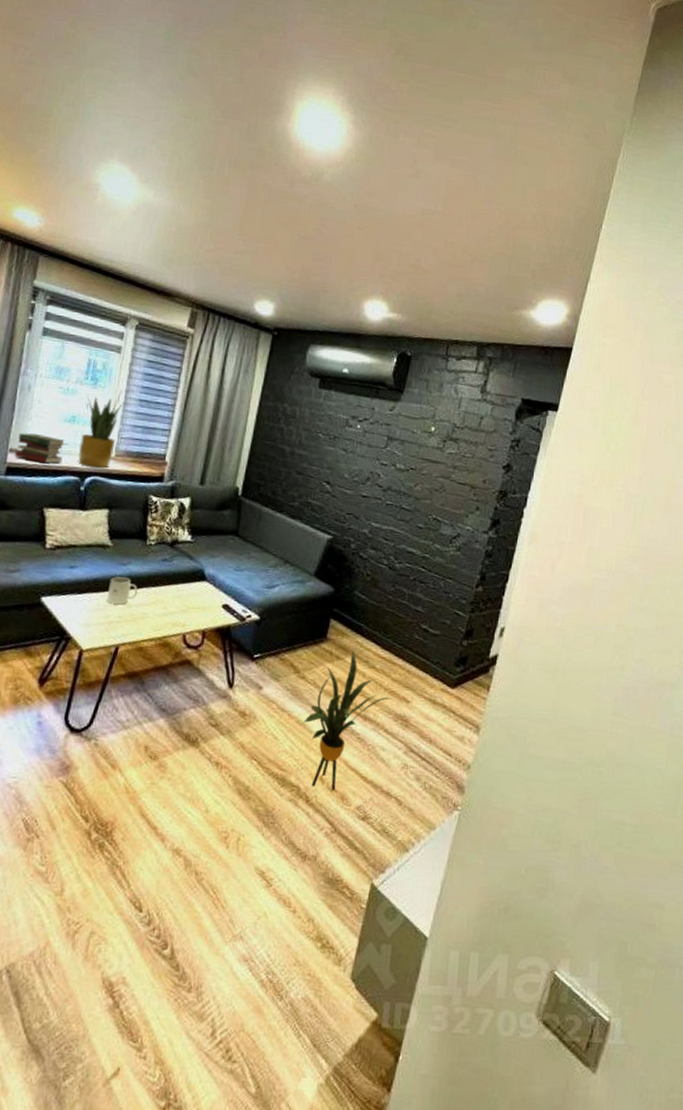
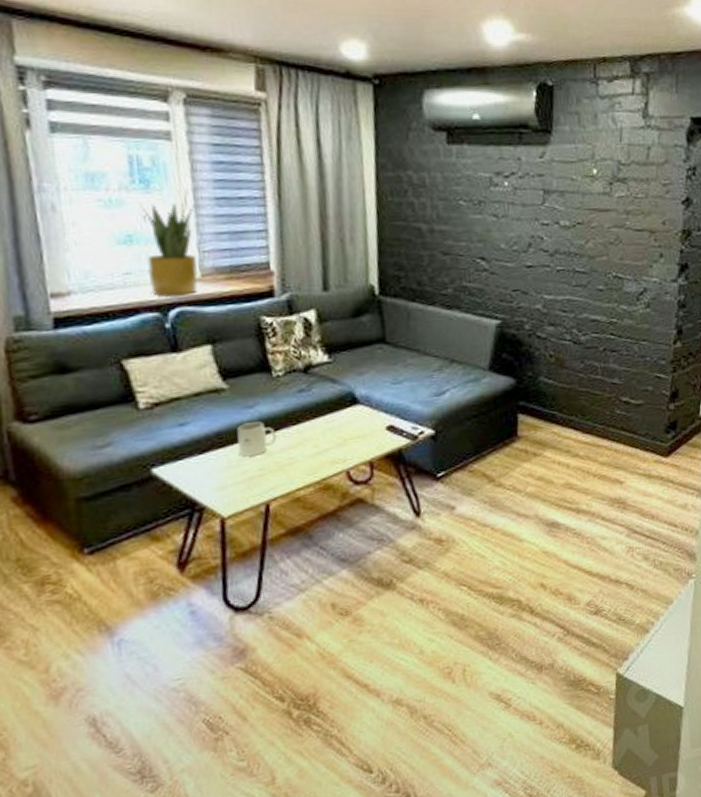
books: present [14,432,65,464] -> none [57,267,130,304]
house plant: present [302,651,391,790] -> none [509,443,603,596]

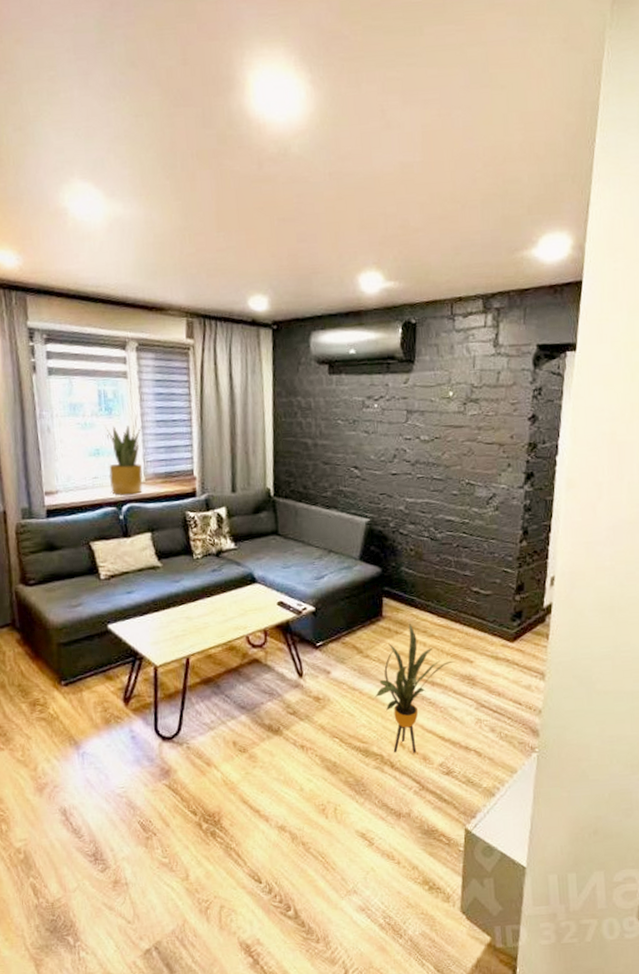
mug: present [236,421,277,457] -> none [167,593,196,620]
house plant: none [509,443,603,596] -> present [374,624,455,753]

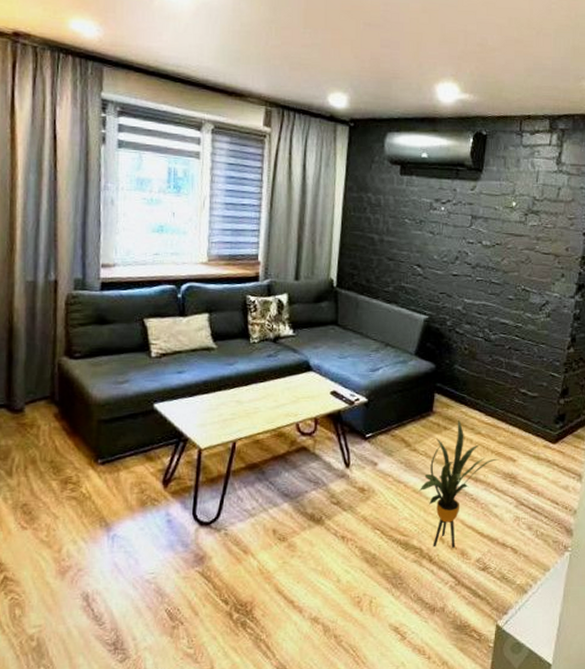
planter: present [105,425,143,495] -> none [172,205,210,274]

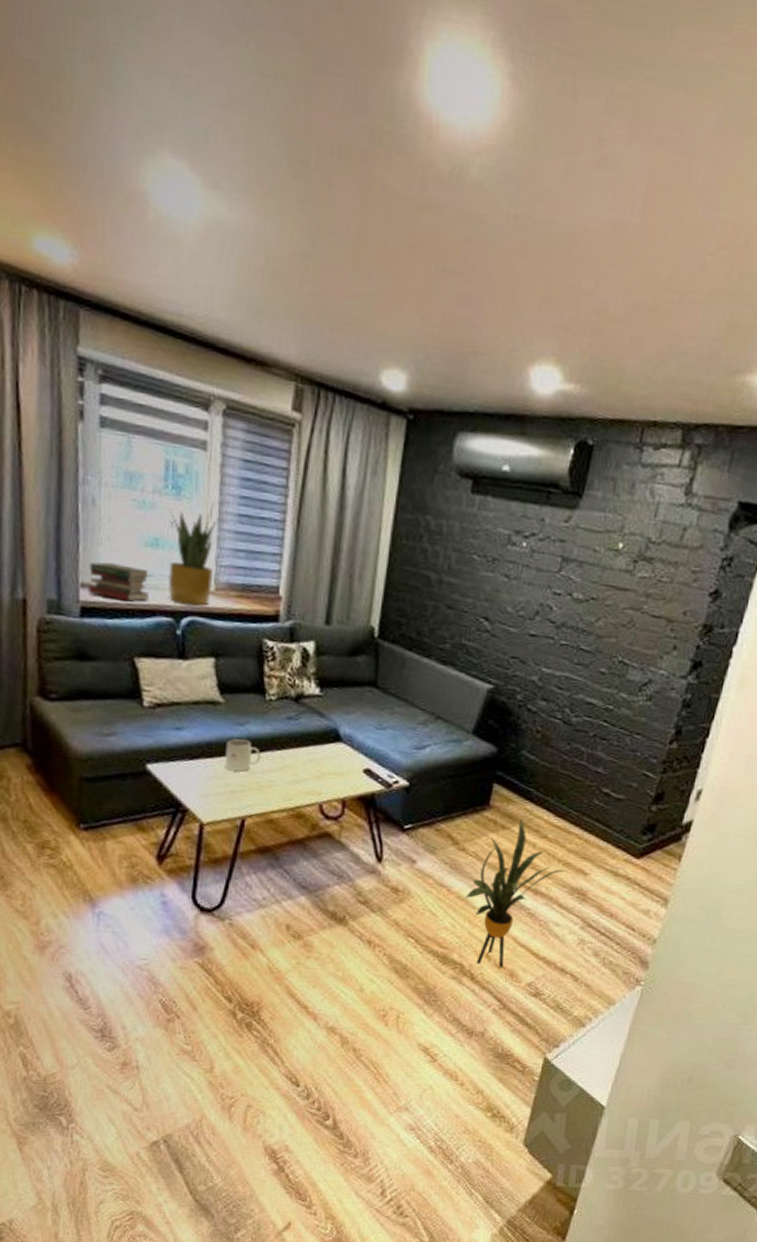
books: none [107,247,156,275] -> present [87,562,149,602]
planter: none [172,205,210,274] -> present [169,511,219,606]
mug: none [218,376,247,403] -> present [224,739,261,772]

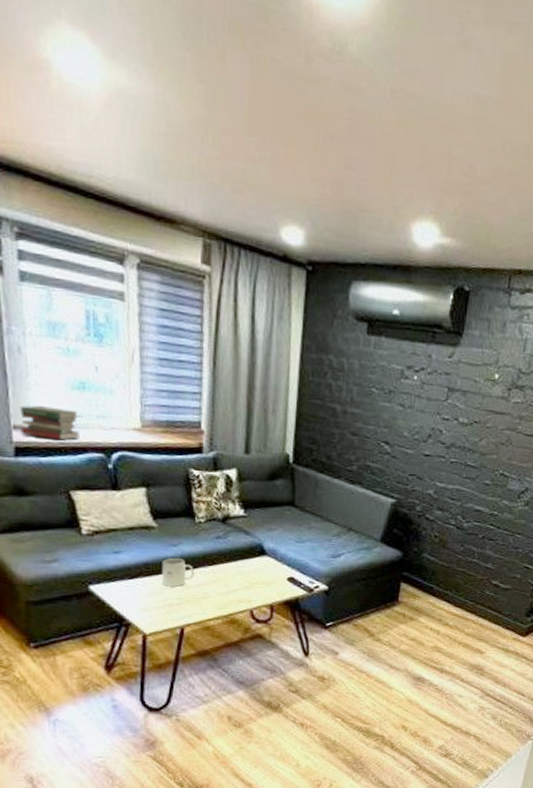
planter: present [169,511,219,606] -> none [94,357,140,442]
house plant: present [464,819,566,967] -> none [381,611,466,736]

